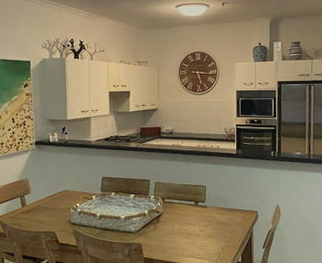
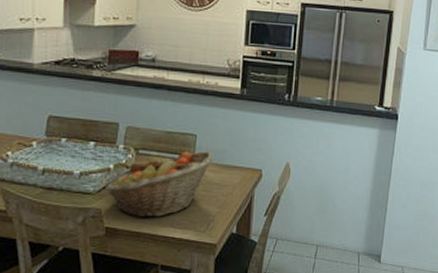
fruit basket: none [142,198,220,251] -> present [104,151,214,218]

